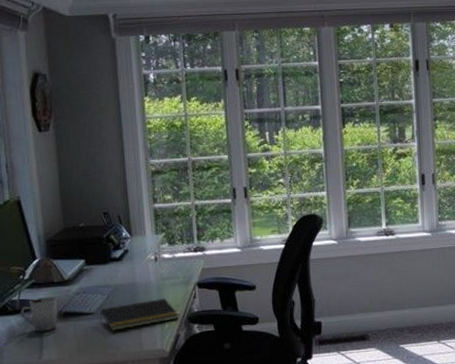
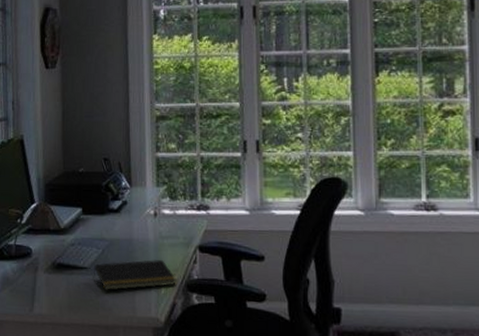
cup: present [20,296,58,332] -> none [15,244,52,282]

